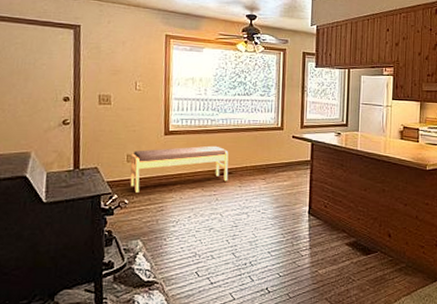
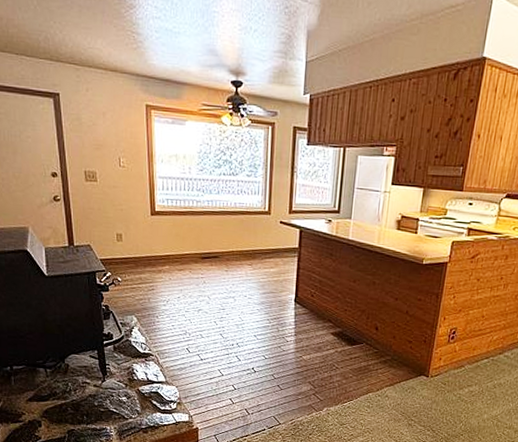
bench: present [130,145,229,193] -> none [120,228,215,271]

